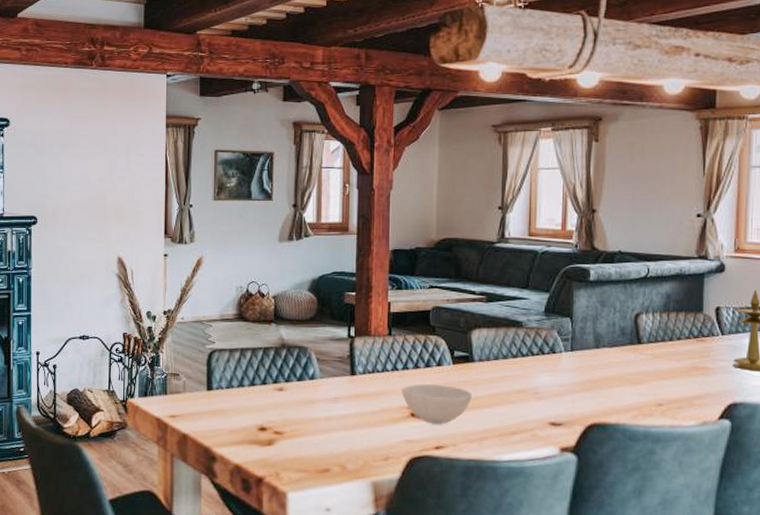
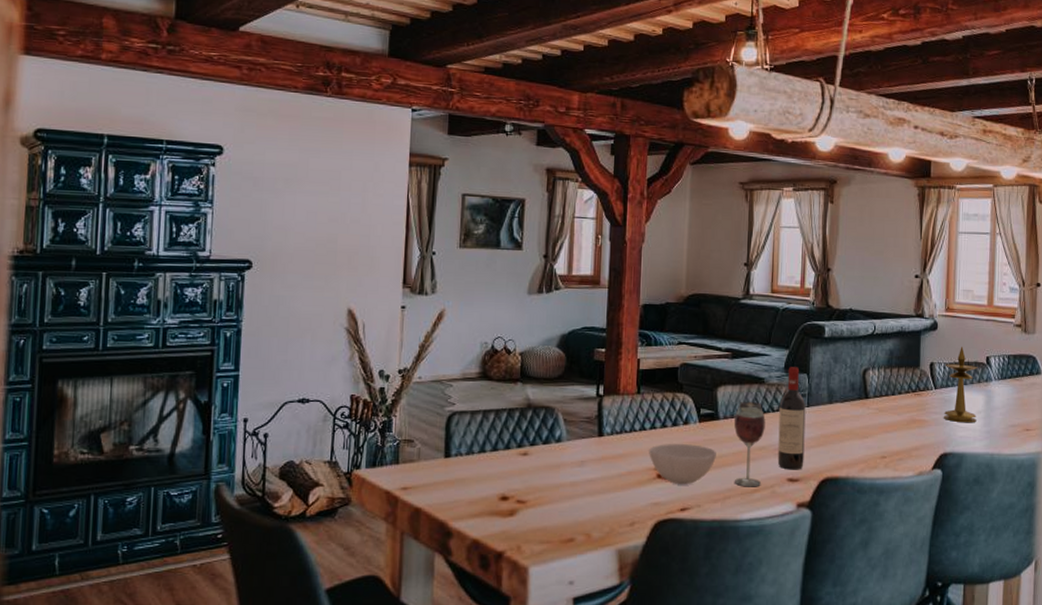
wineglass: none [491,344,524,430] -> present [734,401,766,487]
wine bottle: none [538,310,569,414] -> present [777,367,806,470]

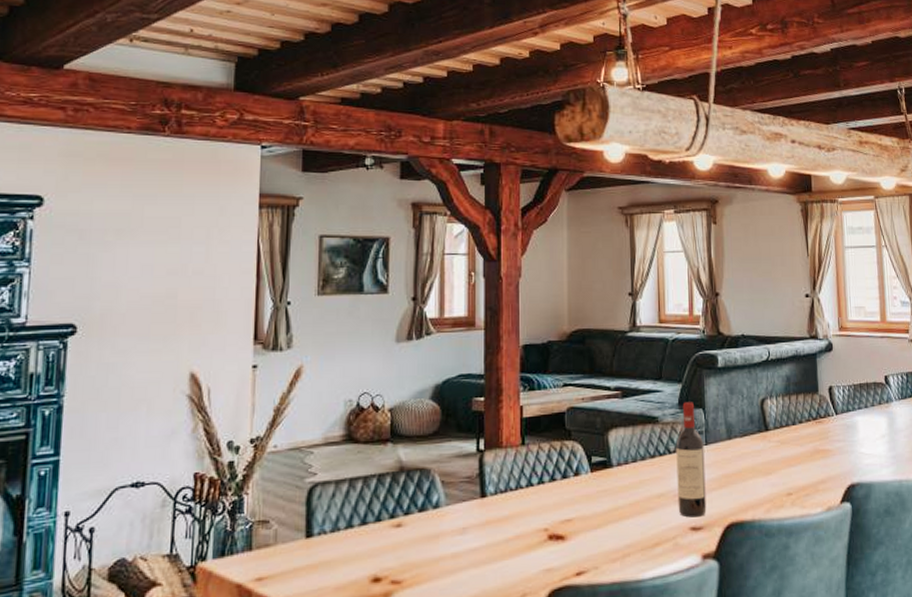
bowl: present [649,444,716,485] -> none [538,497,612,546]
wineglass: present [734,401,766,487] -> none [629,443,663,541]
candlestick: present [943,346,978,423] -> none [843,366,881,450]

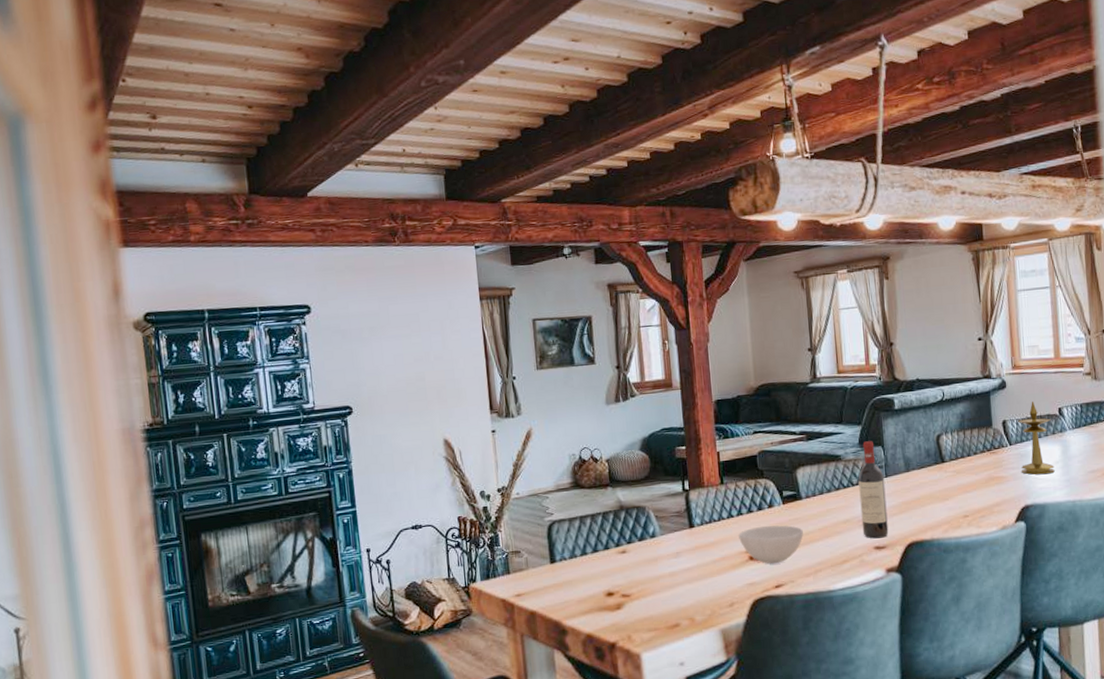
bowl: none [538,497,612,546] -> present [738,525,803,564]
candlestick: none [843,366,881,450] -> present [1017,400,1055,475]

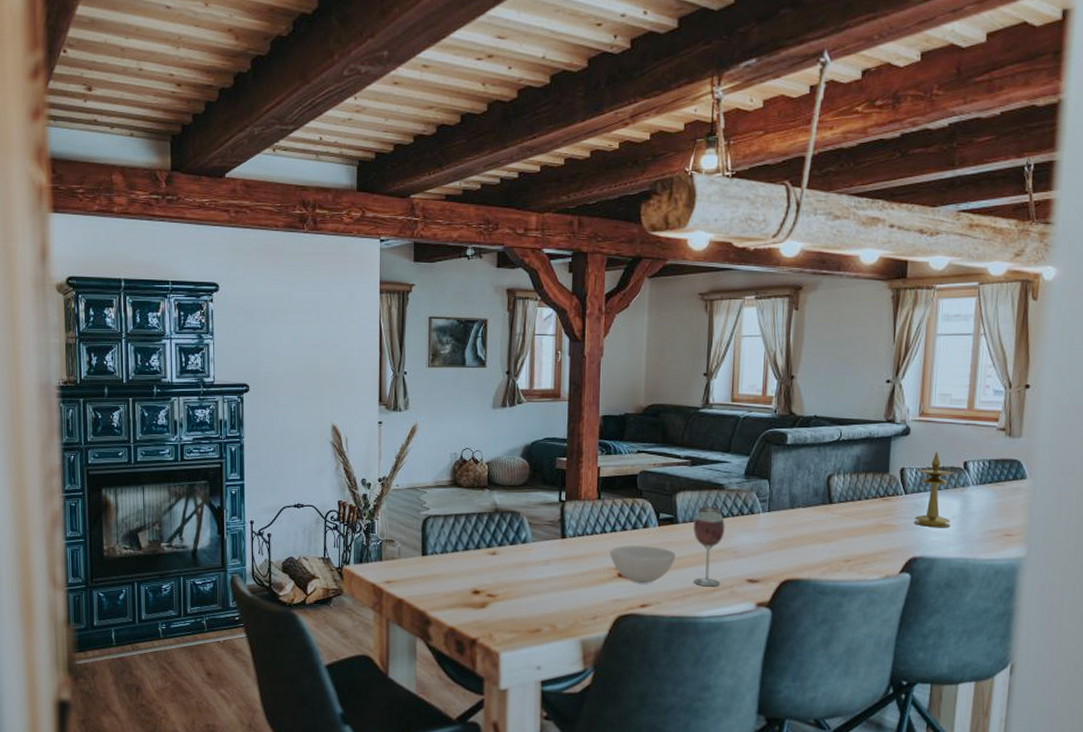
wineglass: none [816,478,849,559] -> present [694,506,725,587]
wine bottle: present [858,441,889,539] -> none [737,473,767,572]

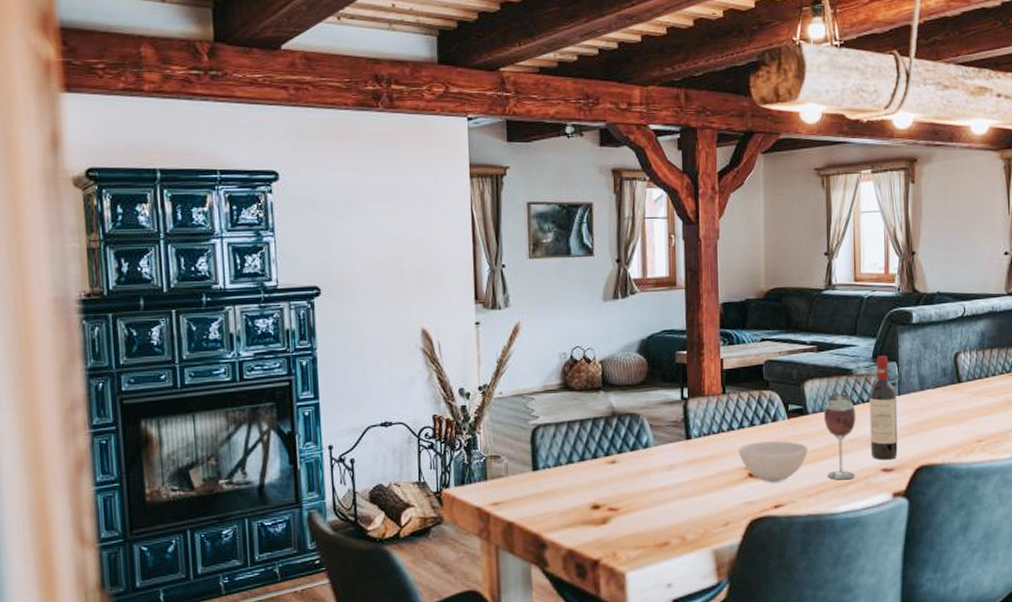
wine bottle: none [737,473,767,572] -> present [869,355,898,460]

